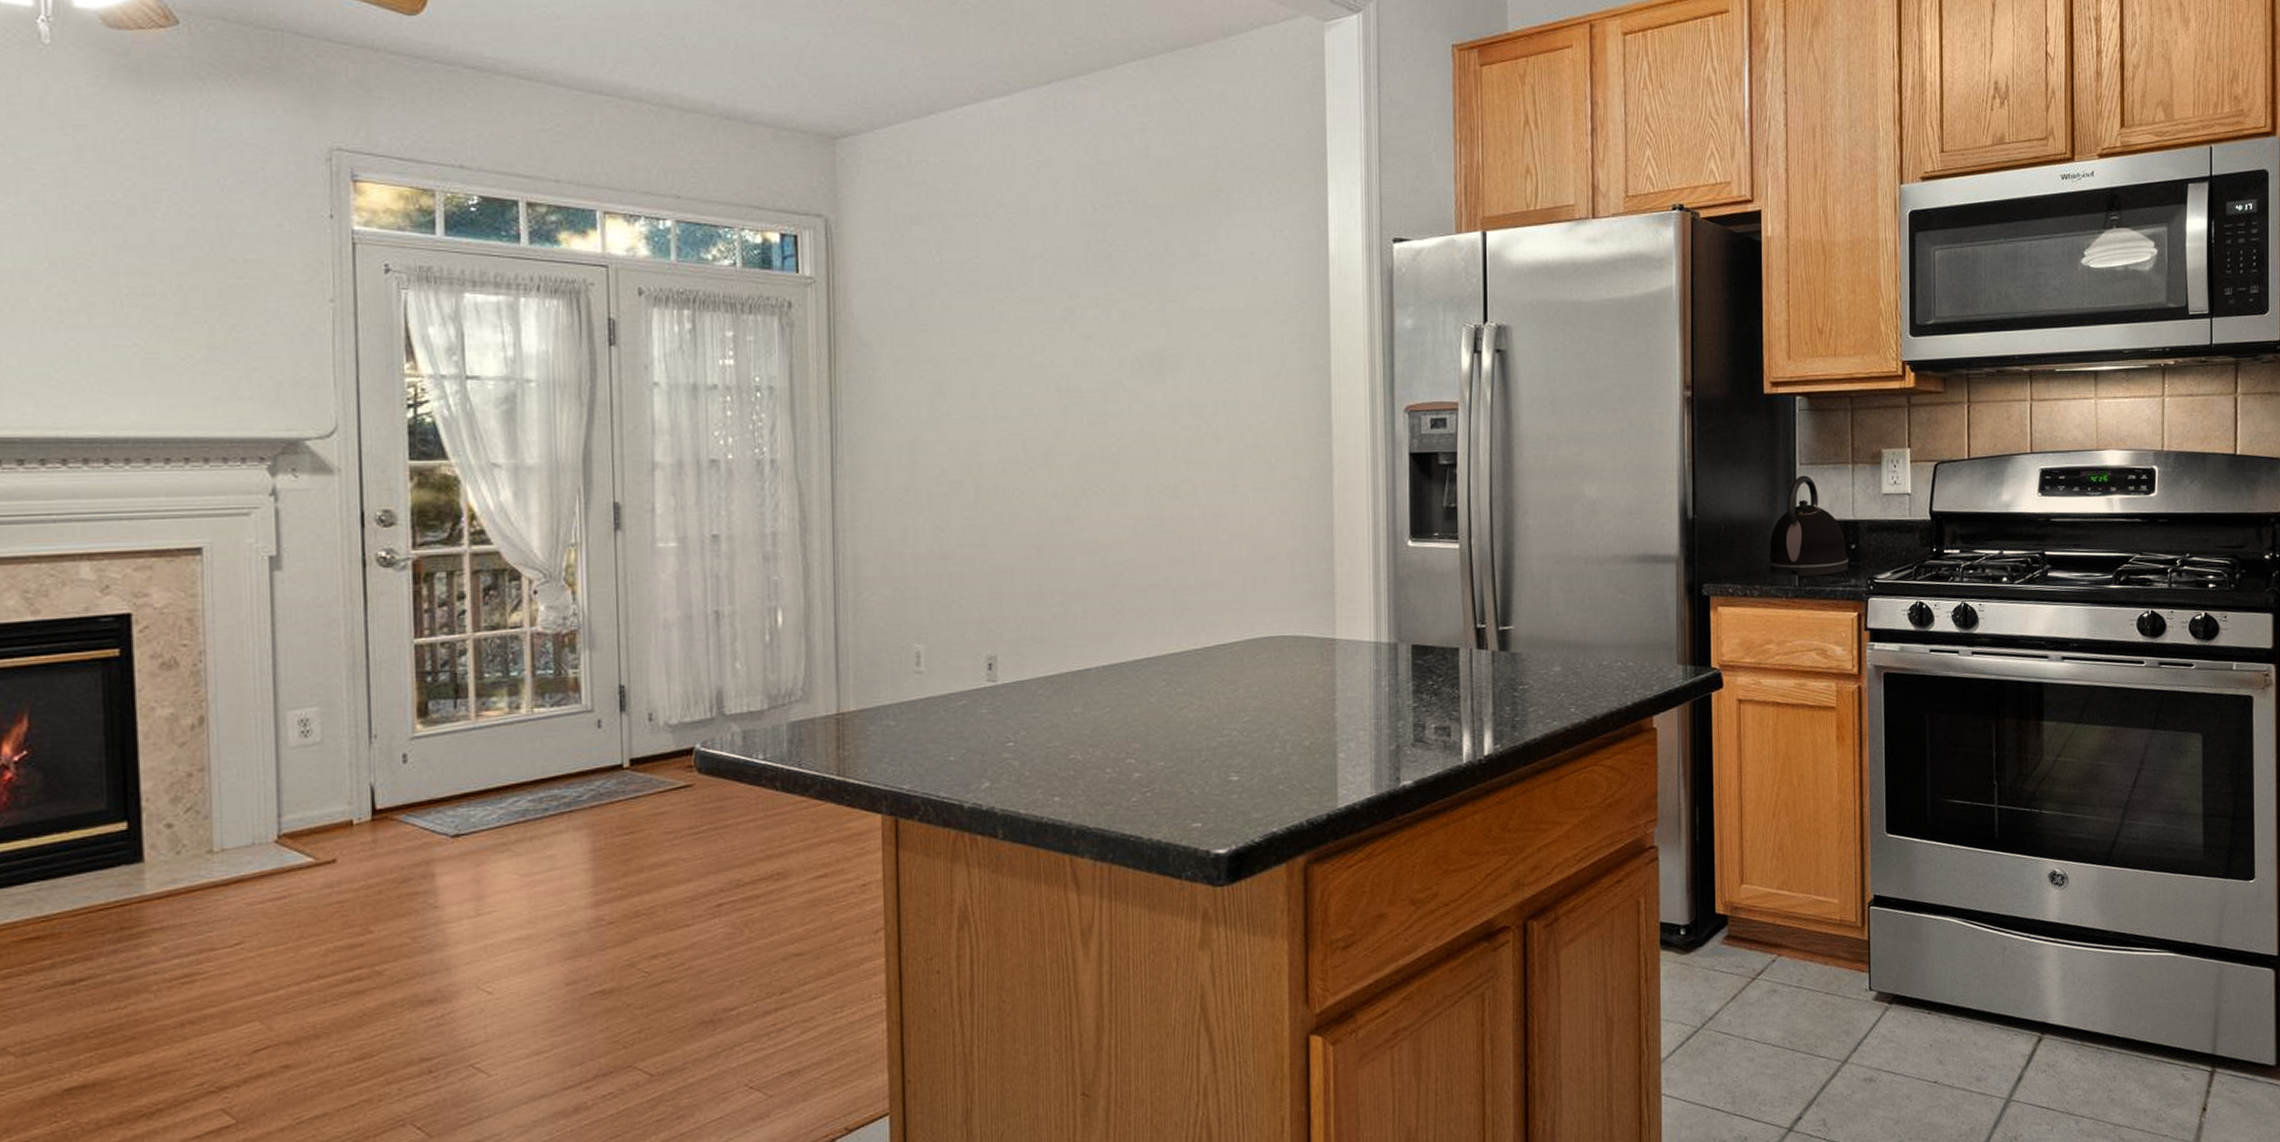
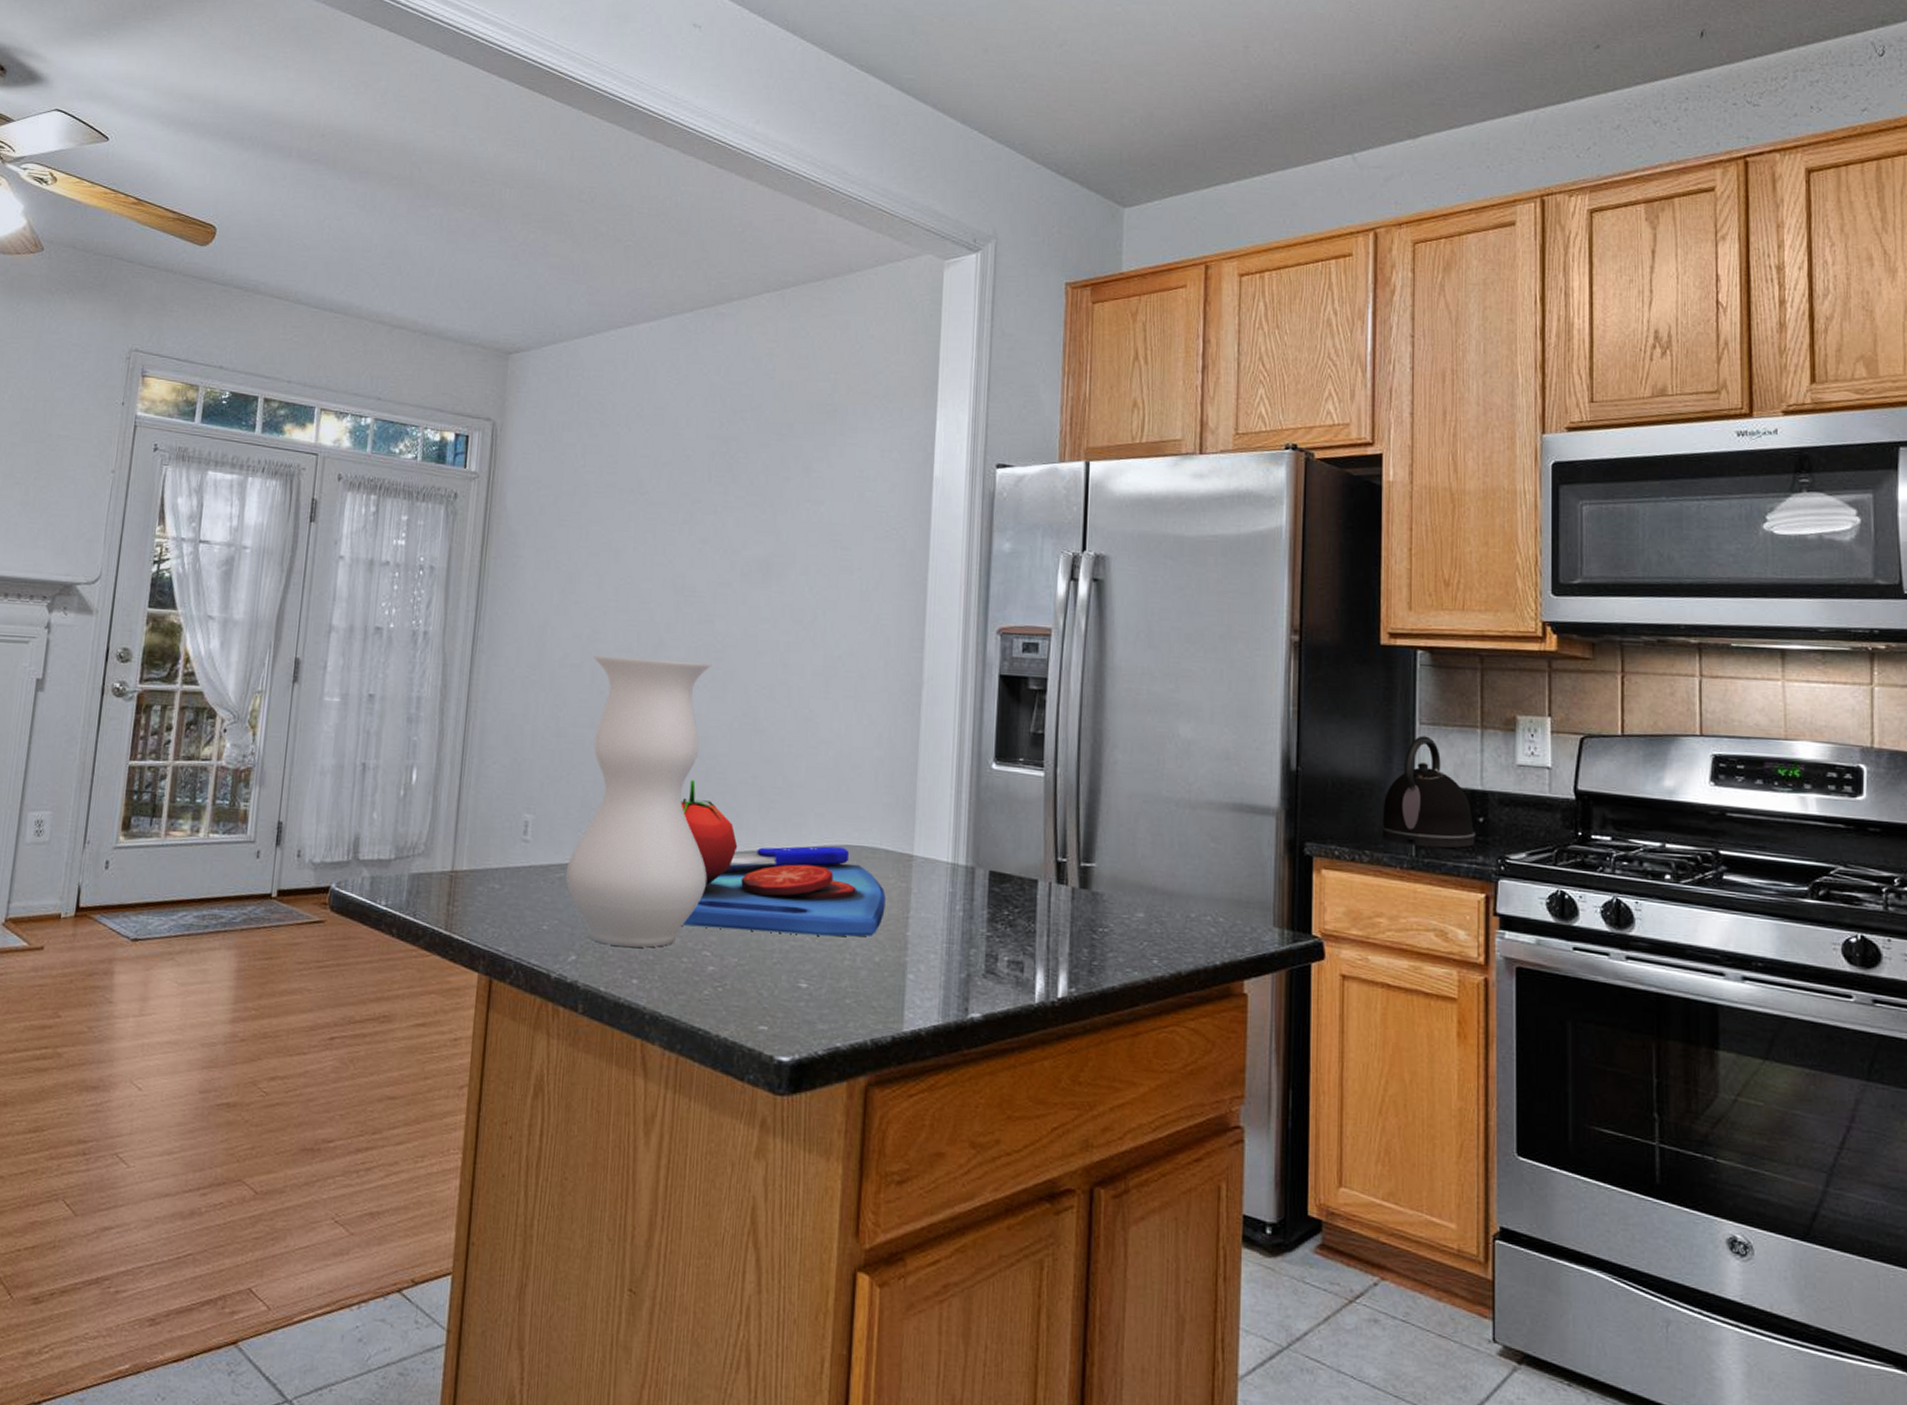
vase: none [968,466,1124,767] -> present [565,655,712,948]
chopping board: none [1088,589,1311,737] -> present [680,779,886,937]

